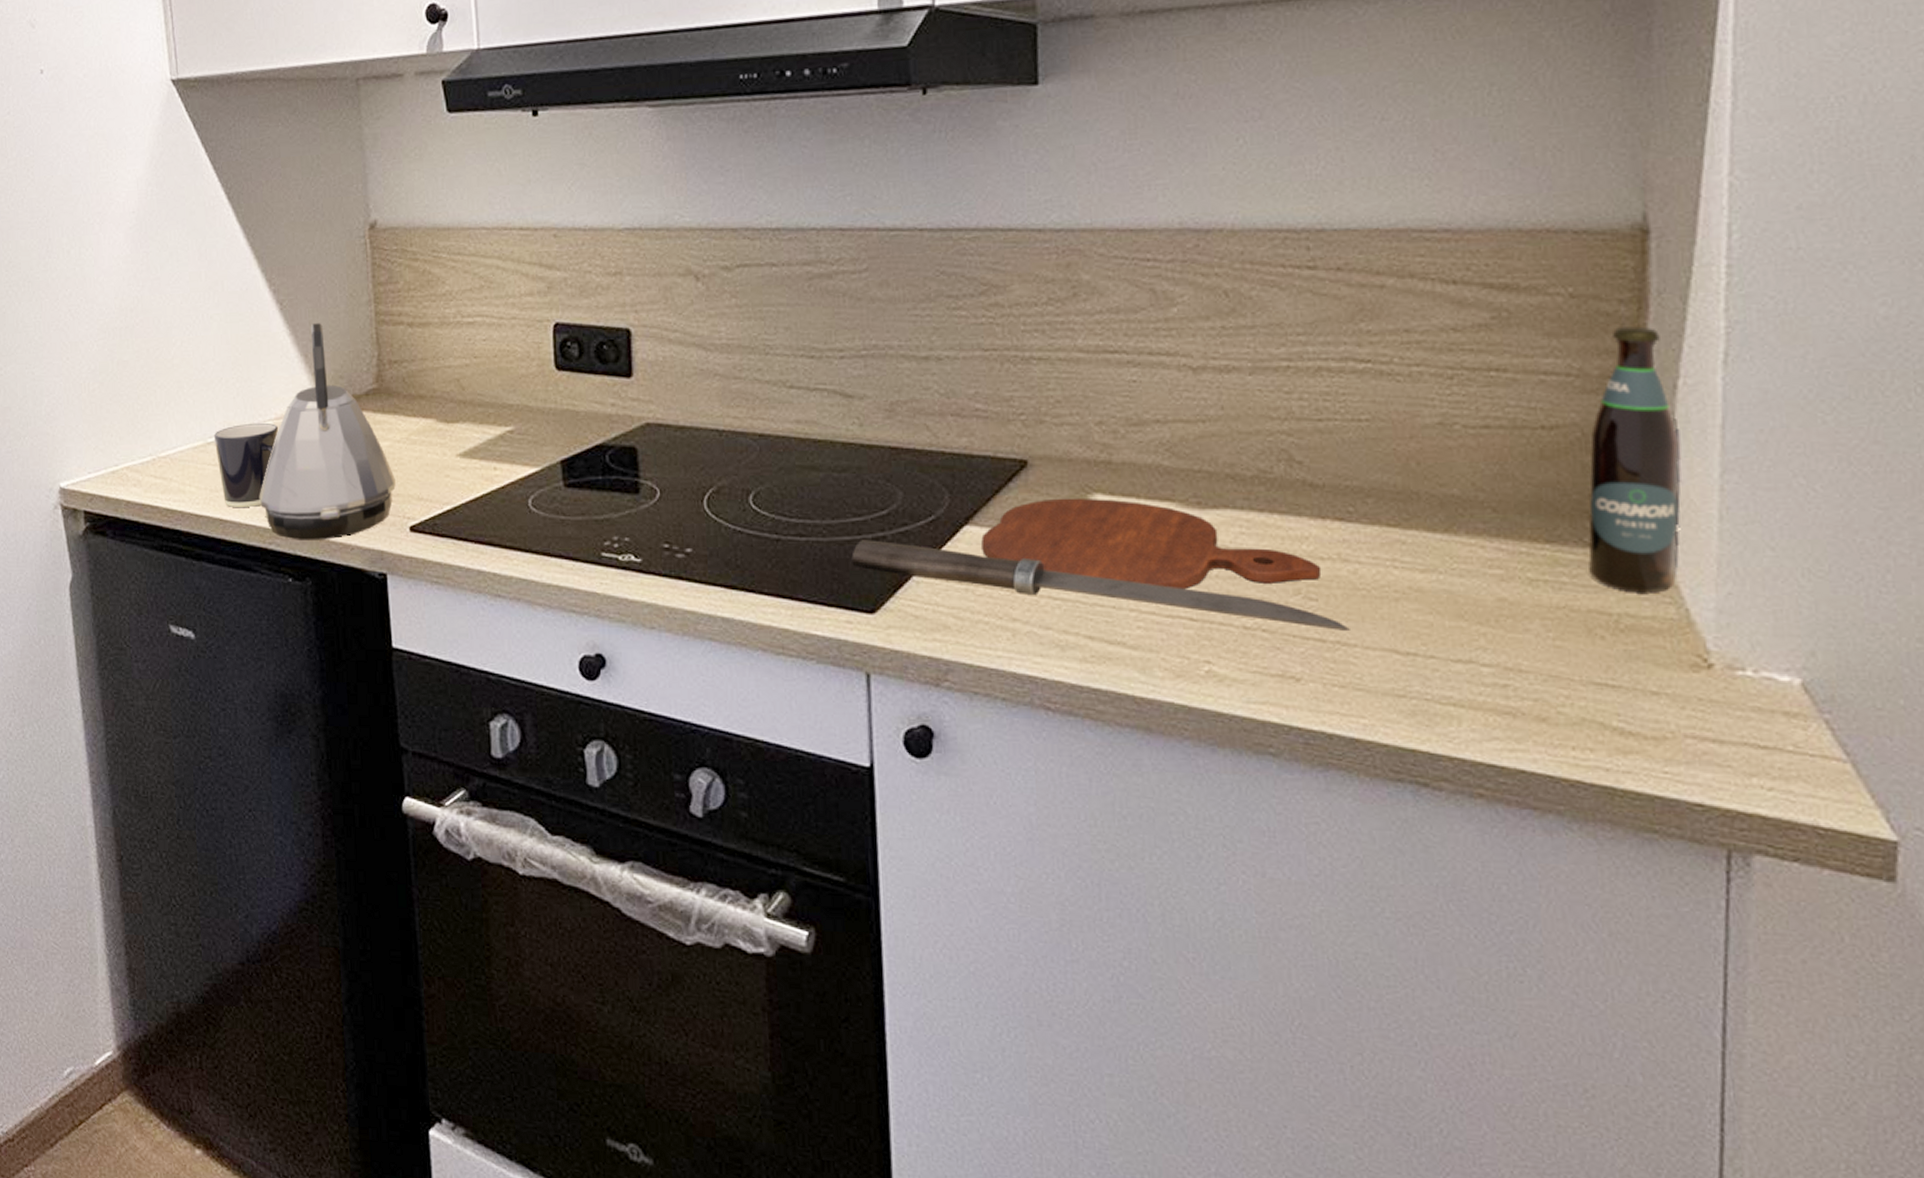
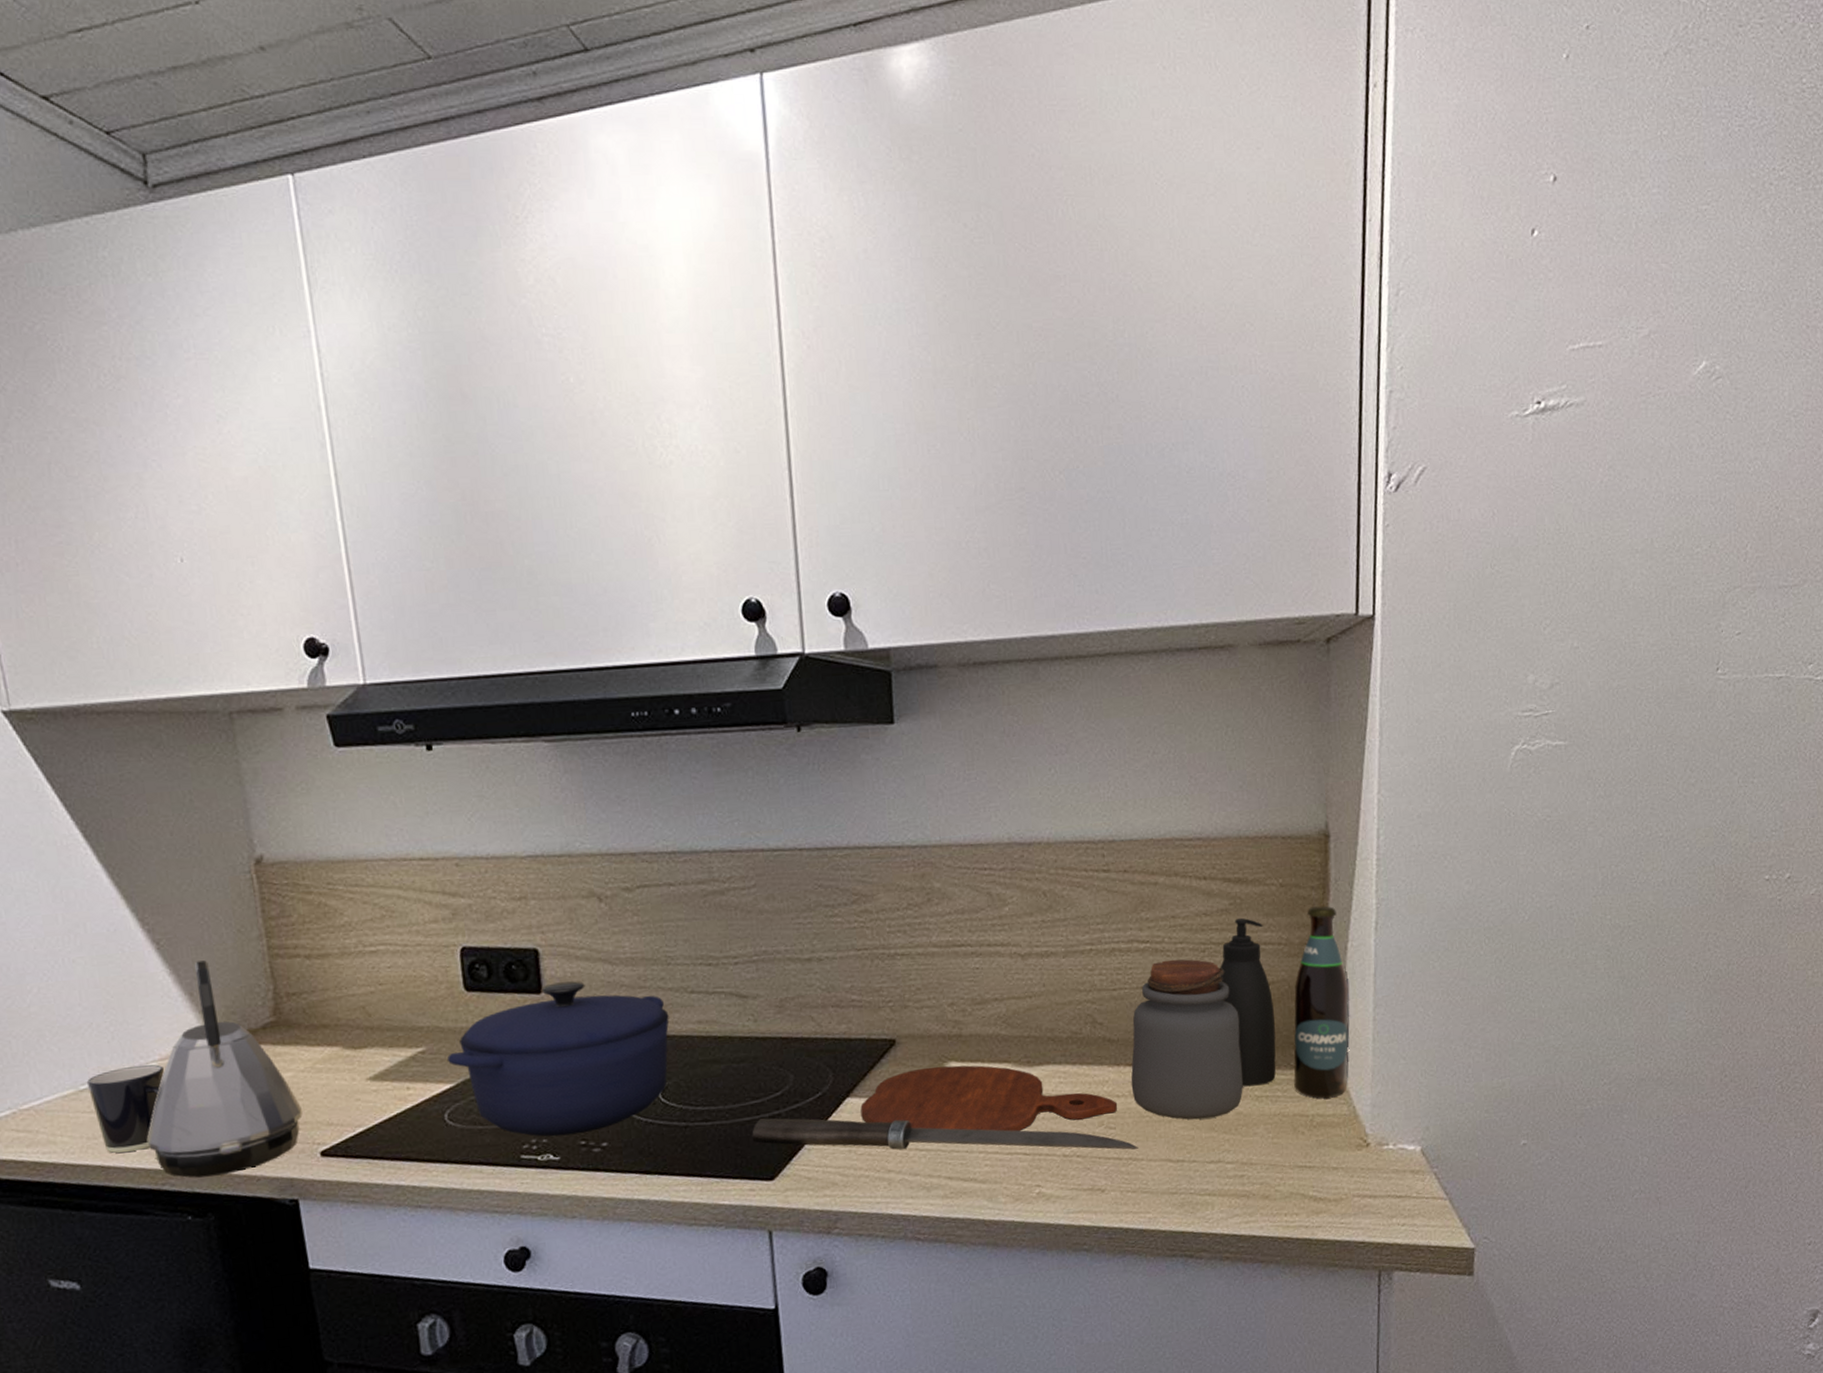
cooking pot: none [535,365,765,536] -> present [447,980,669,1137]
jar: none [1341,386,1509,601] -> present [1131,959,1243,1120]
soap dispenser: none [1474,338,1561,565] -> present [1219,918,1276,1087]

